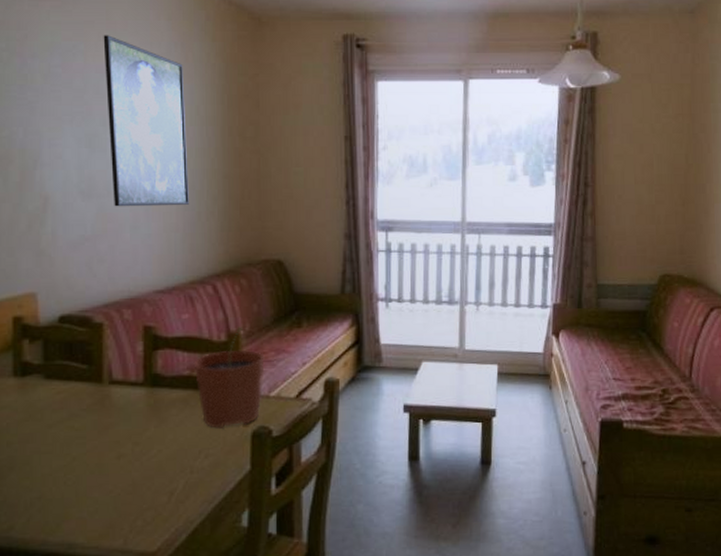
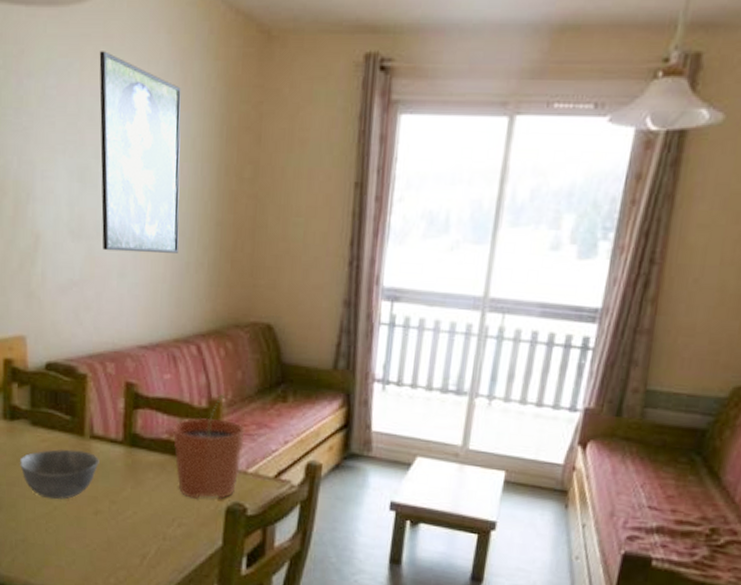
bowl: none [33,397,120,451] -> present [20,448,99,500]

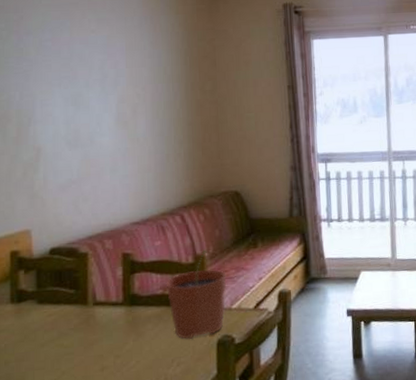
bowl: present [20,448,99,500] -> none [28,317,103,366]
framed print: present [99,51,181,253] -> none [86,13,159,154]

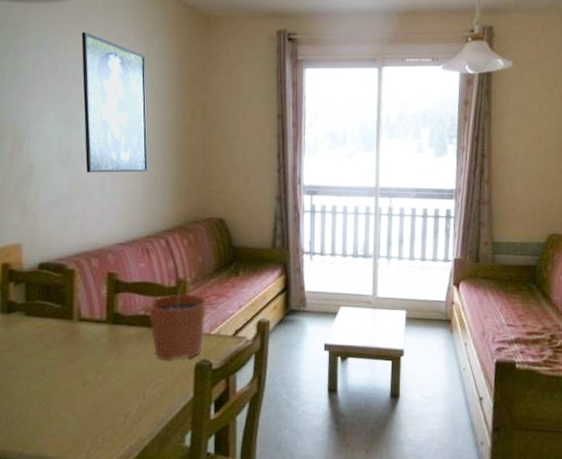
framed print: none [86,13,159,154] -> present [81,32,148,173]

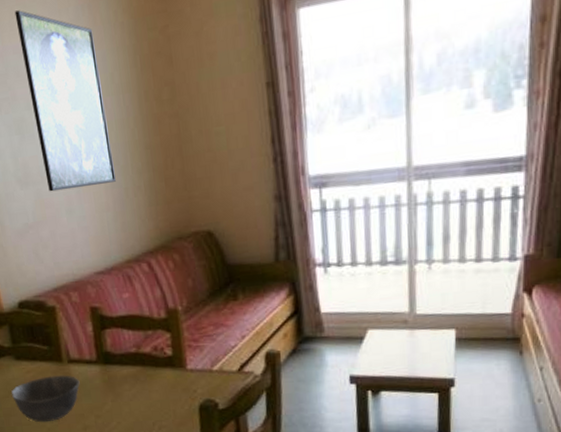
bowl: none [16,332,86,377] -> present [11,375,80,423]
plant pot: present [148,274,207,361] -> none [138,302,206,402]

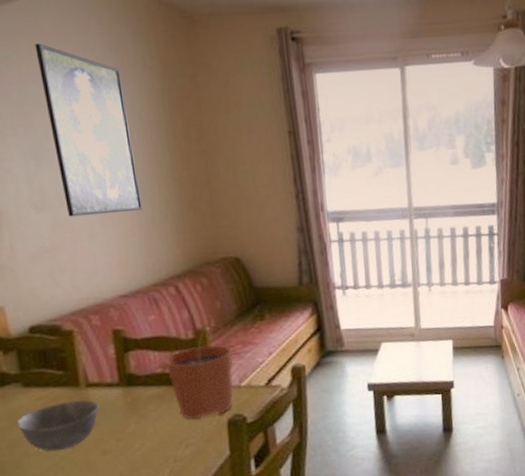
plant pot: none [138,302,206,402] -> present [165,323,234,420]

